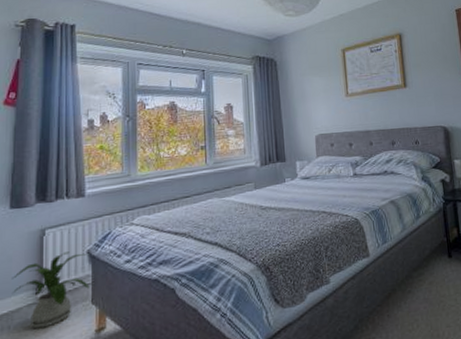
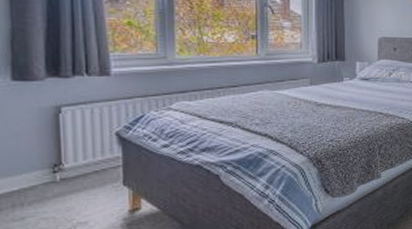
house plant: present [12,252,90,329] -> none [21,132,121,207]

